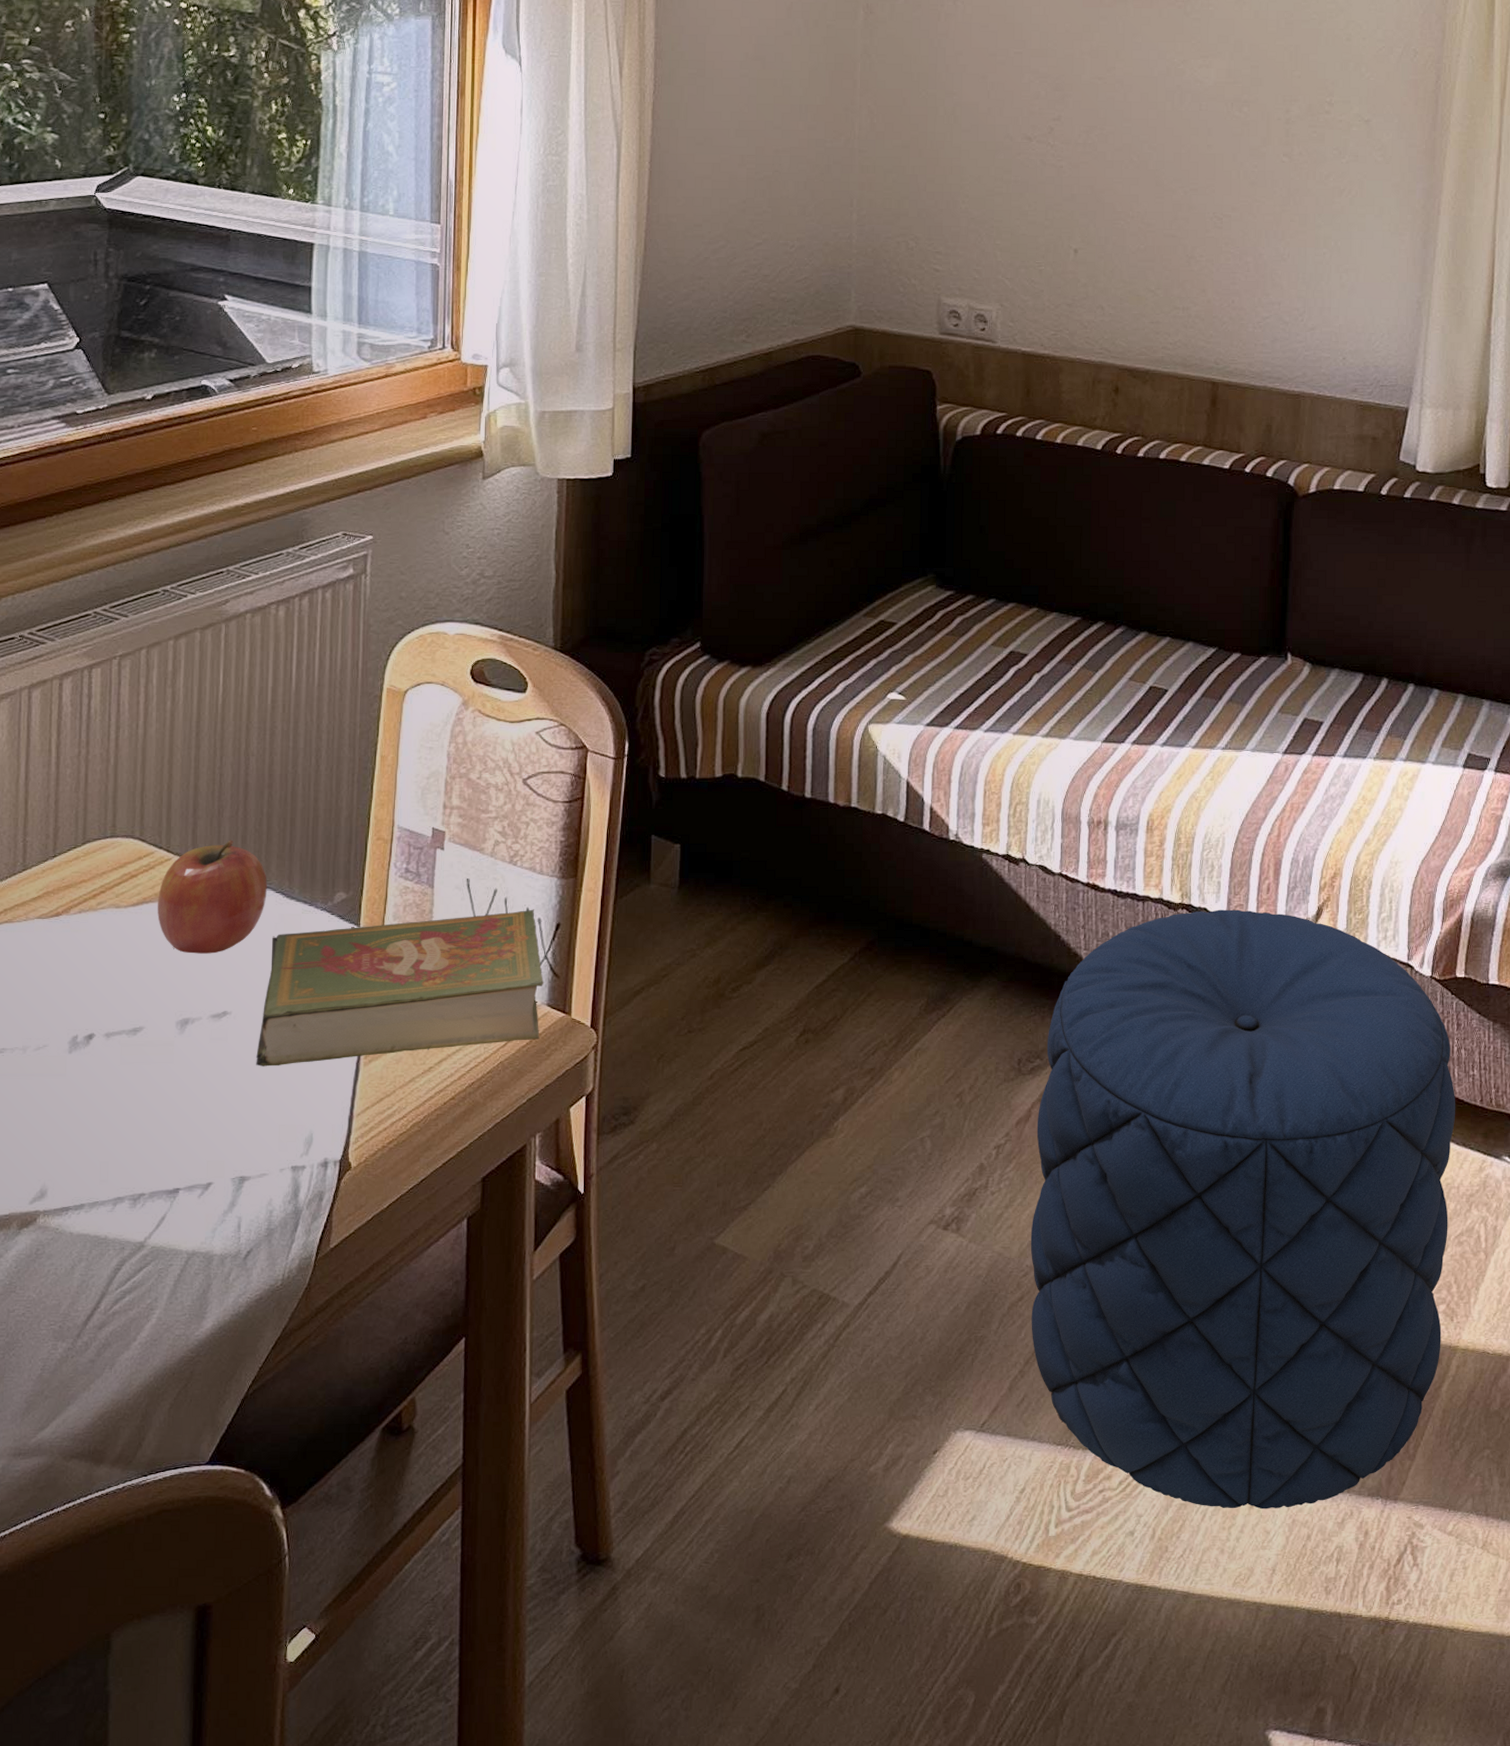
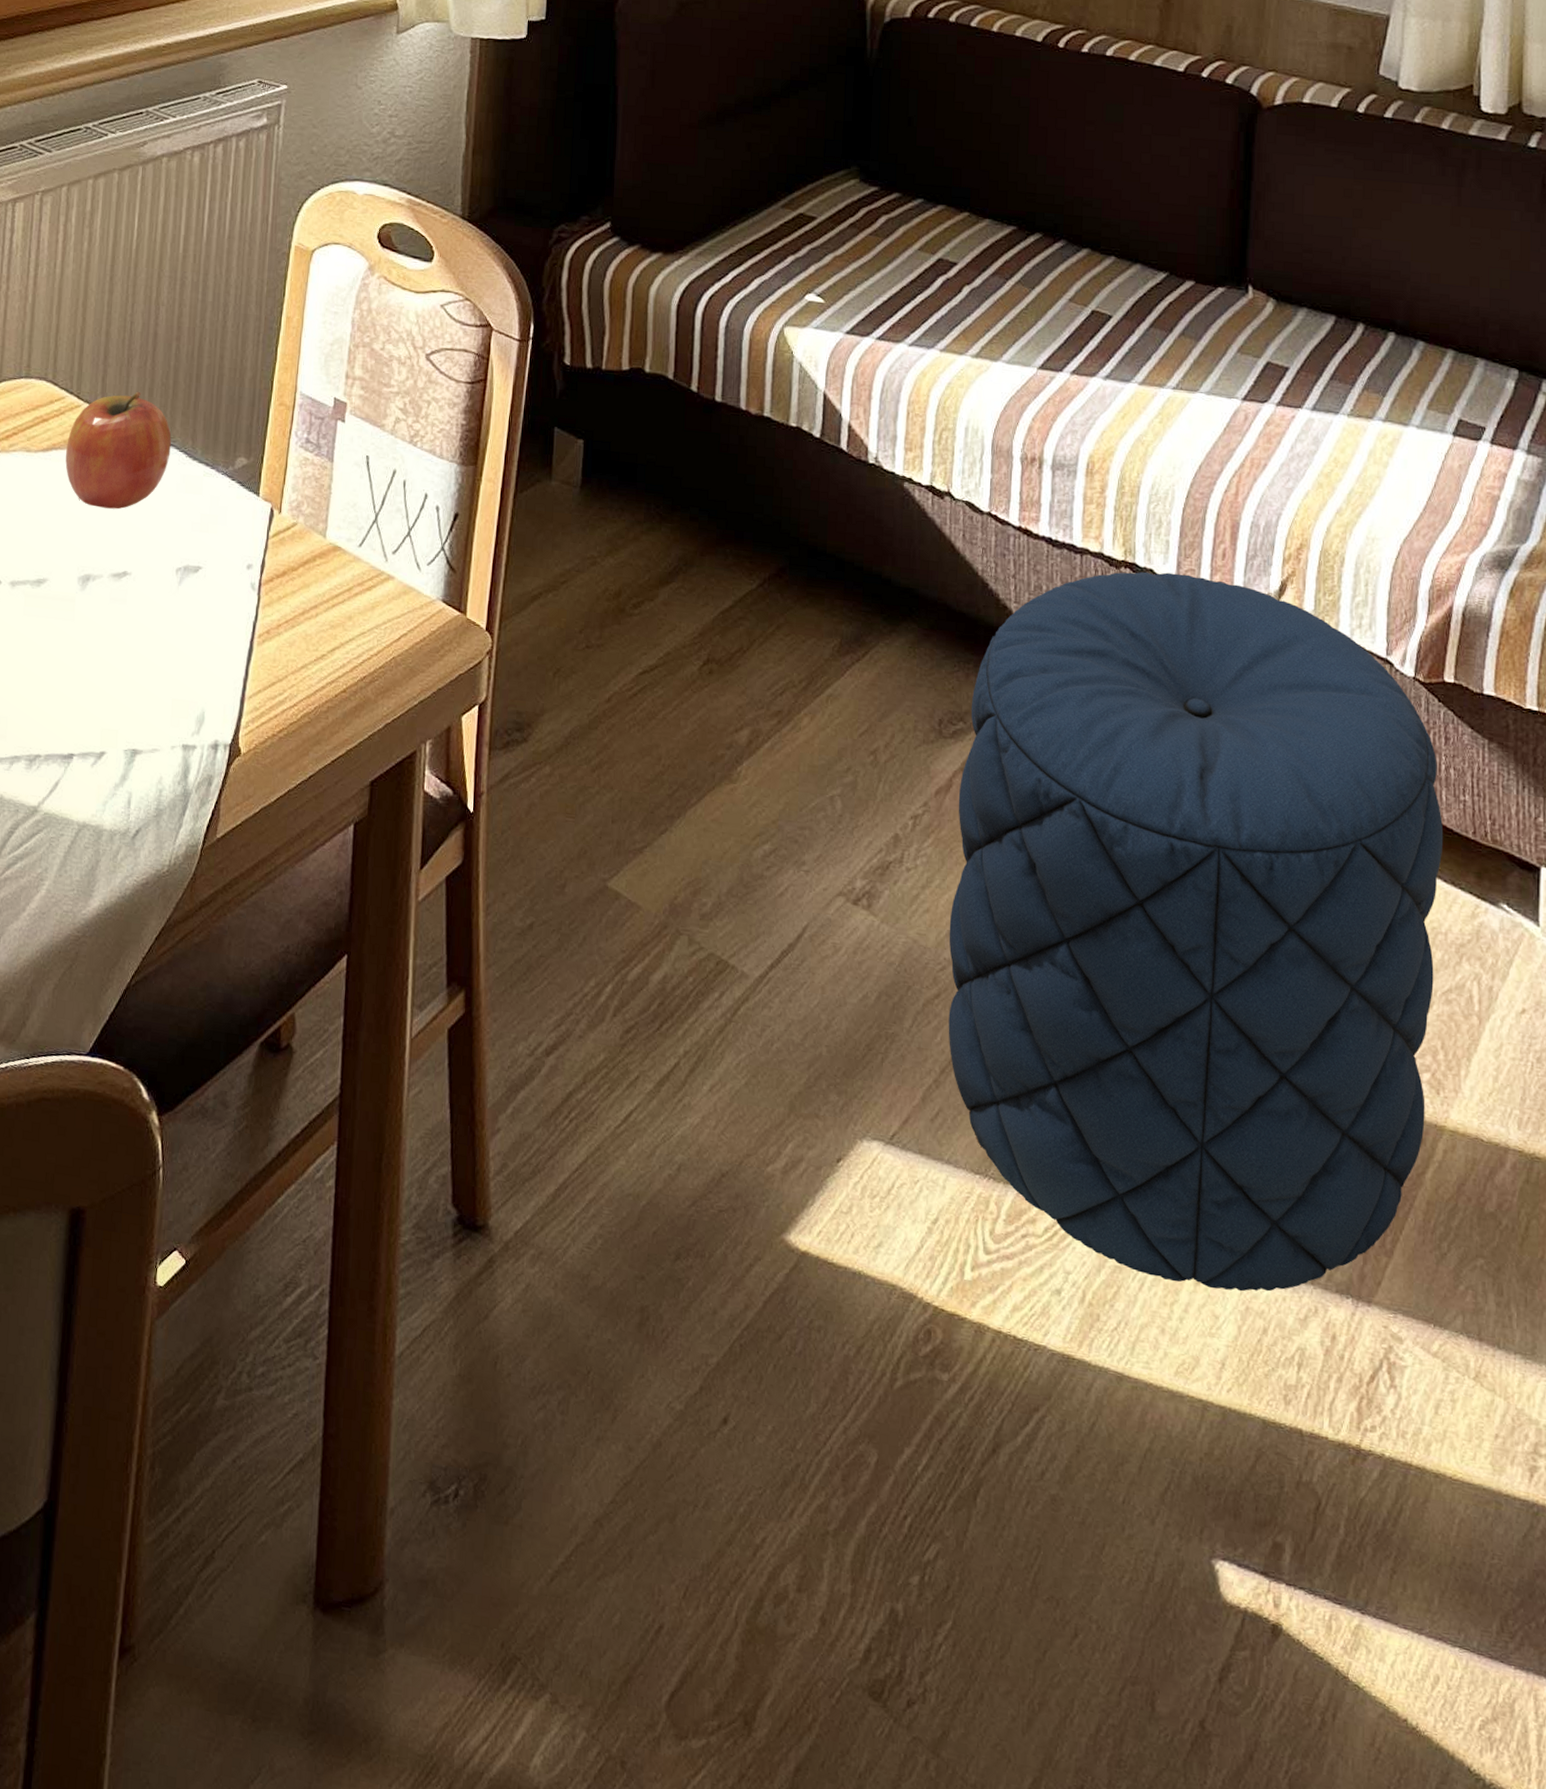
book: present [256,909,544,1067] -> none [152,495,440,638]

